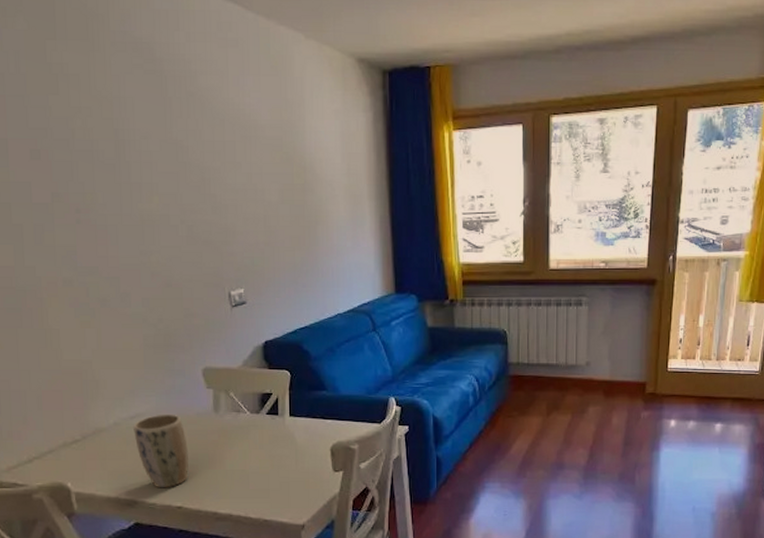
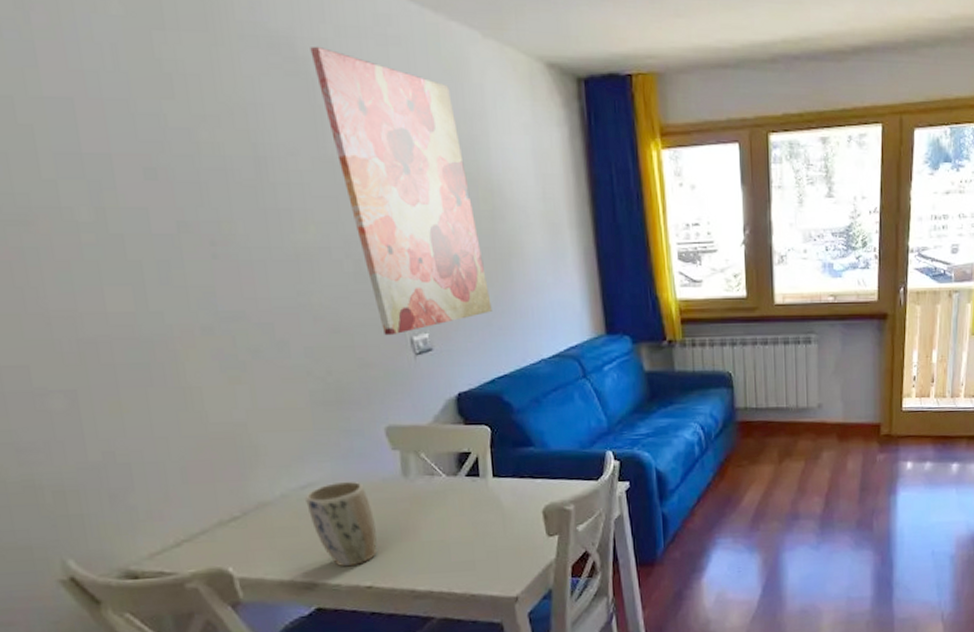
wall art: none [166,49,298,290] -> present [310,46,492,336]

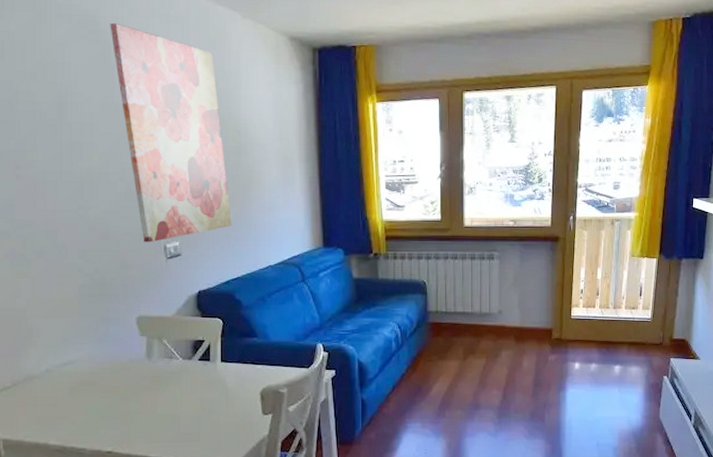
plant pot: present [305,481,378,567] -> none [65,360,120,434]

